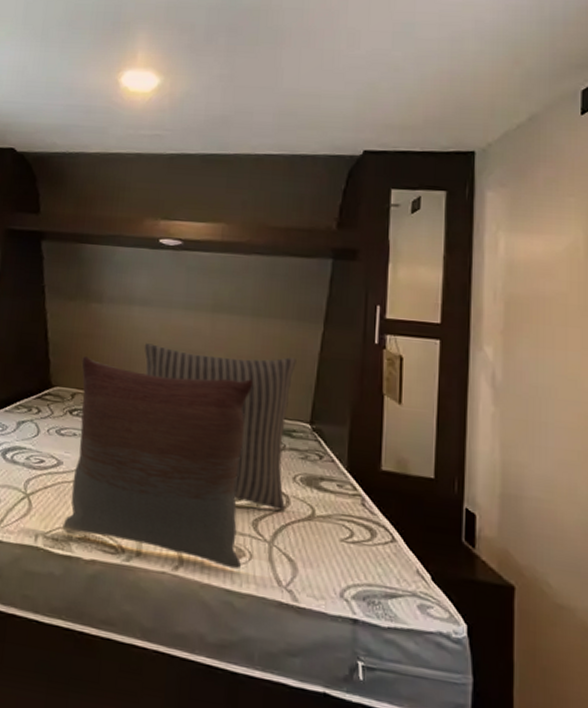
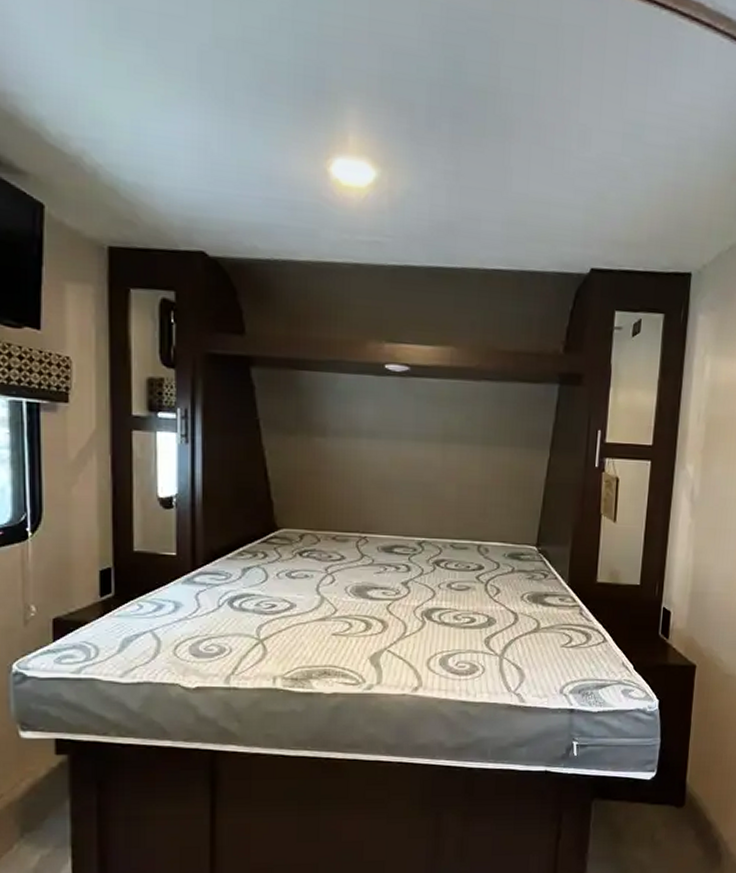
pillow: present [62,356,254,570] -> none [301,495,485,683]
pillow: present [144,343,297,511] -> none [374,478,525,627]

